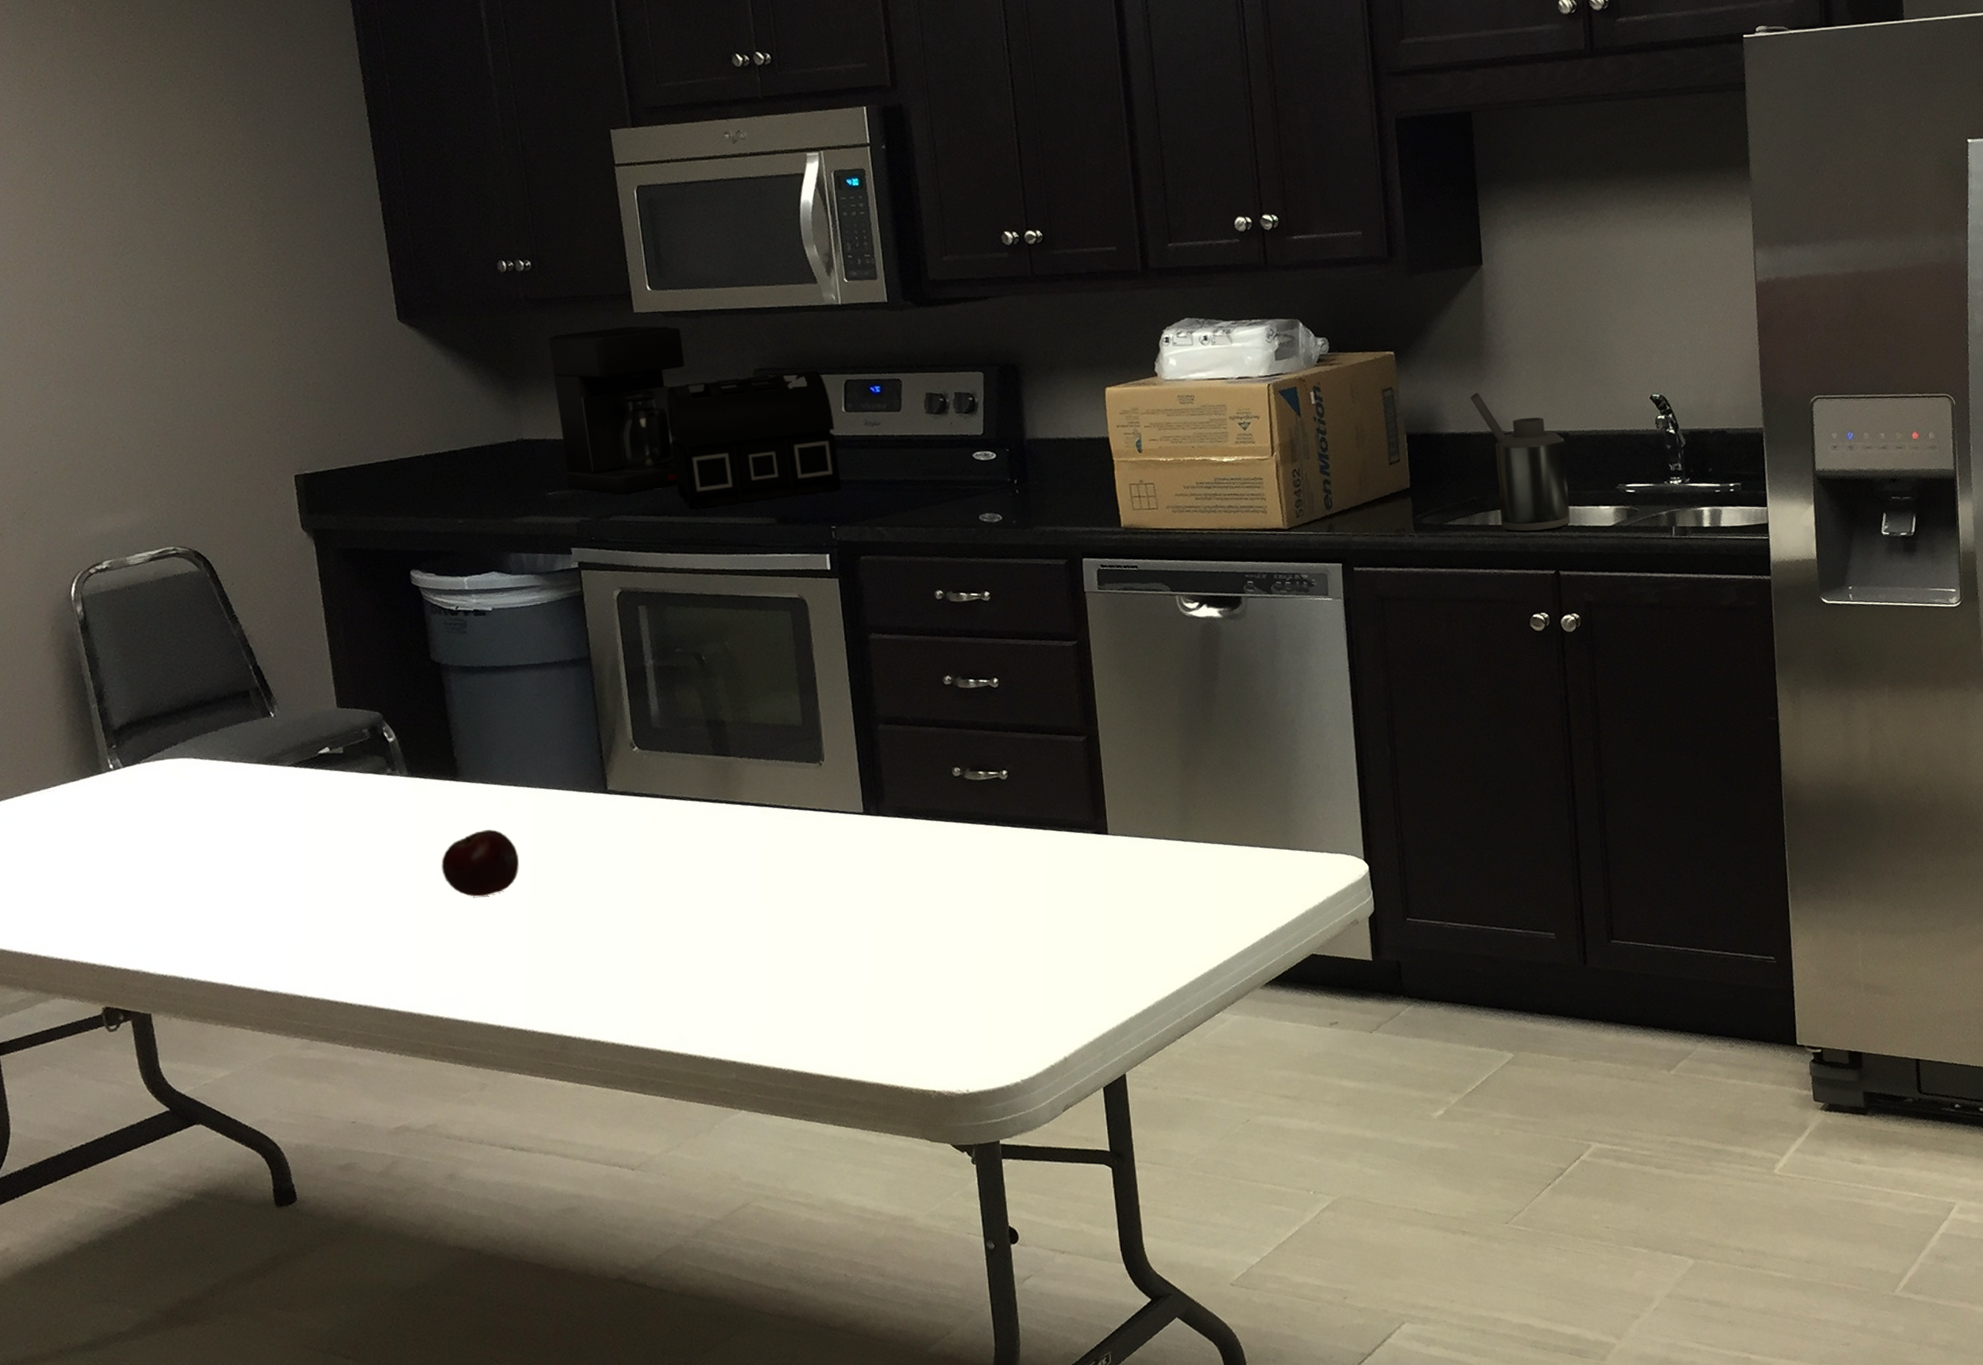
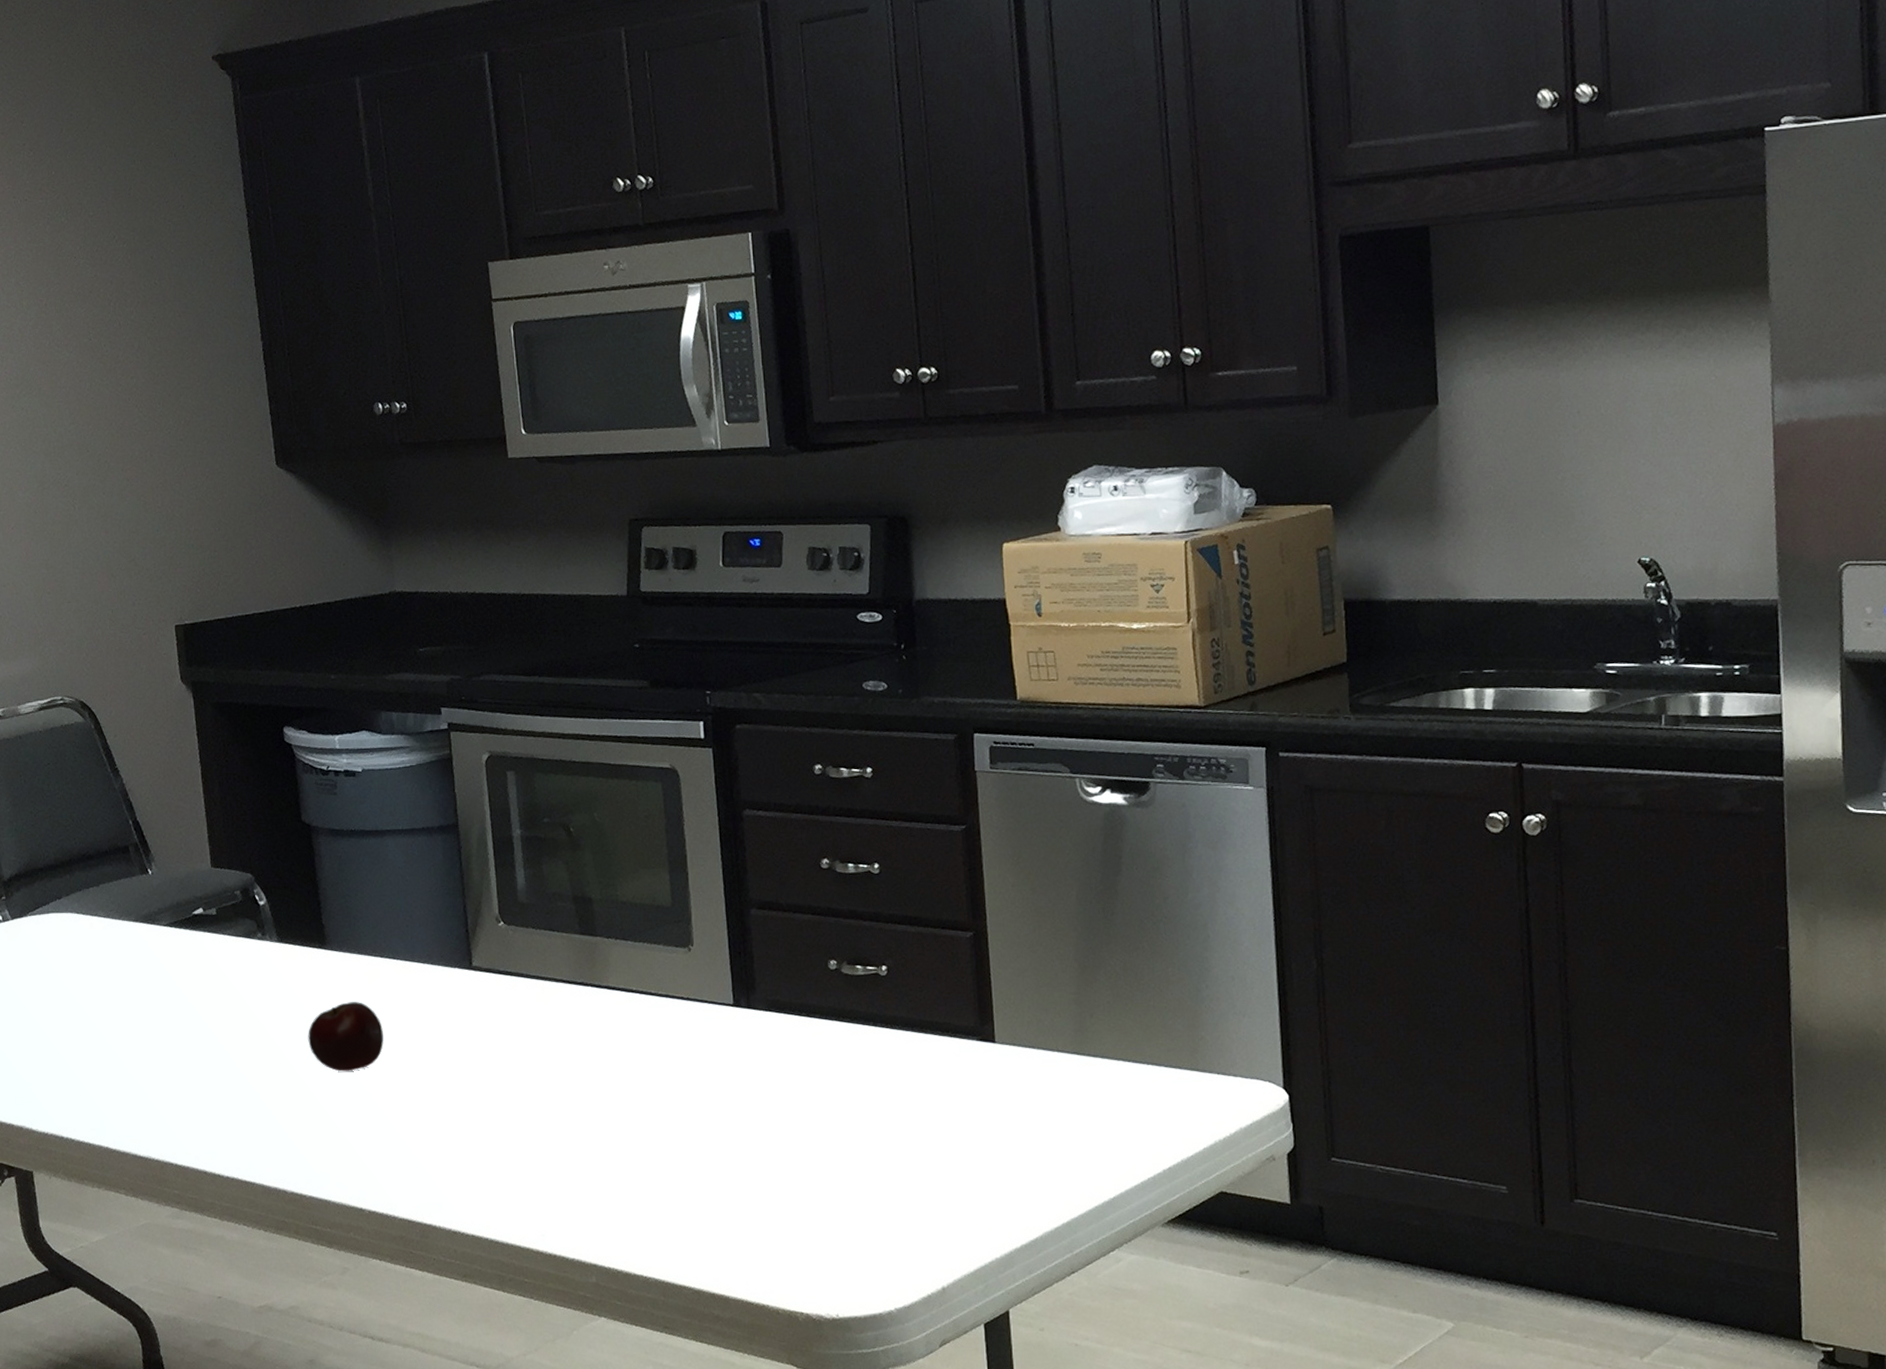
coffee maker: present [548,326,685,495] -> none [422,472,559,653]
treasure chest: present [666,371,842,509] -> none [539,522,718,670]
soap dispenser: present [1470,393,1570,533] -> none [1419,553,1537,719]

